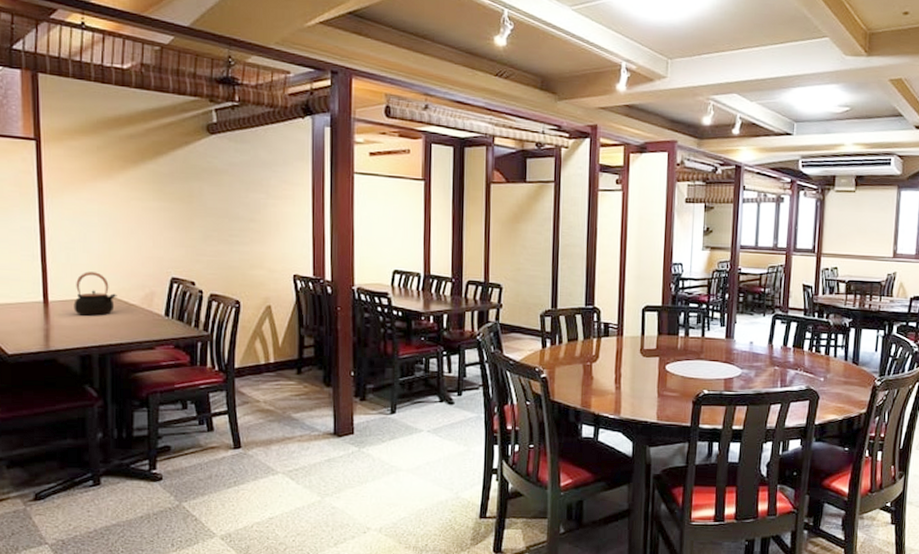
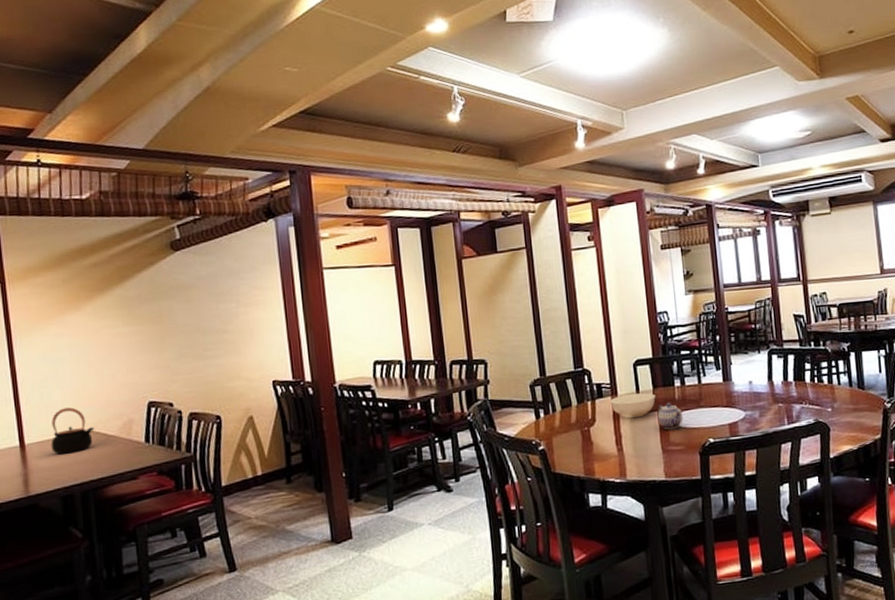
bowl: none [615,337,659,361] -> present [610,393,656,419]
teapot: none [658,350,682,377] -> present [657,402,683,430]

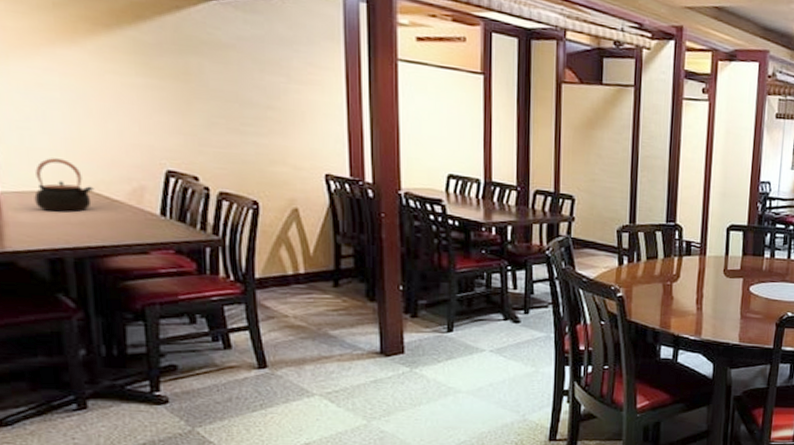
bowl: present [610,393,656,419] -> none [697,257,744,282]
teapot: present [657,402,683,430] -> none [741,271,767,298]

